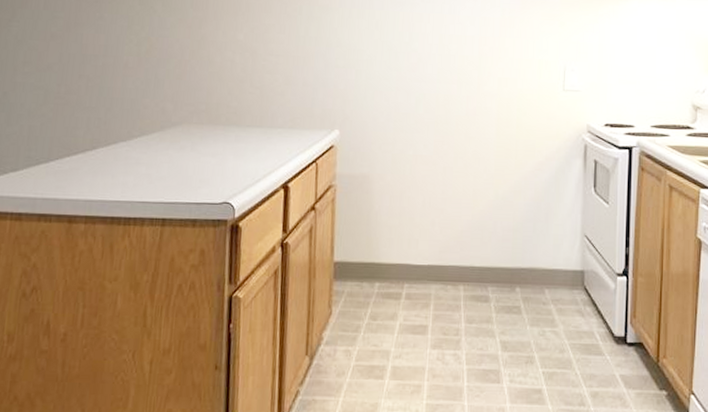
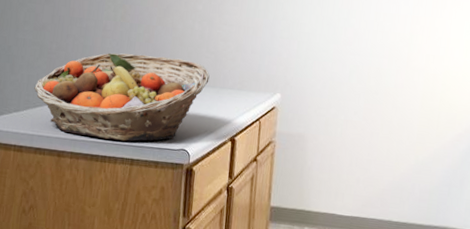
fruit basket: none [37,93,255,198] -> present [34,52,210,142]

